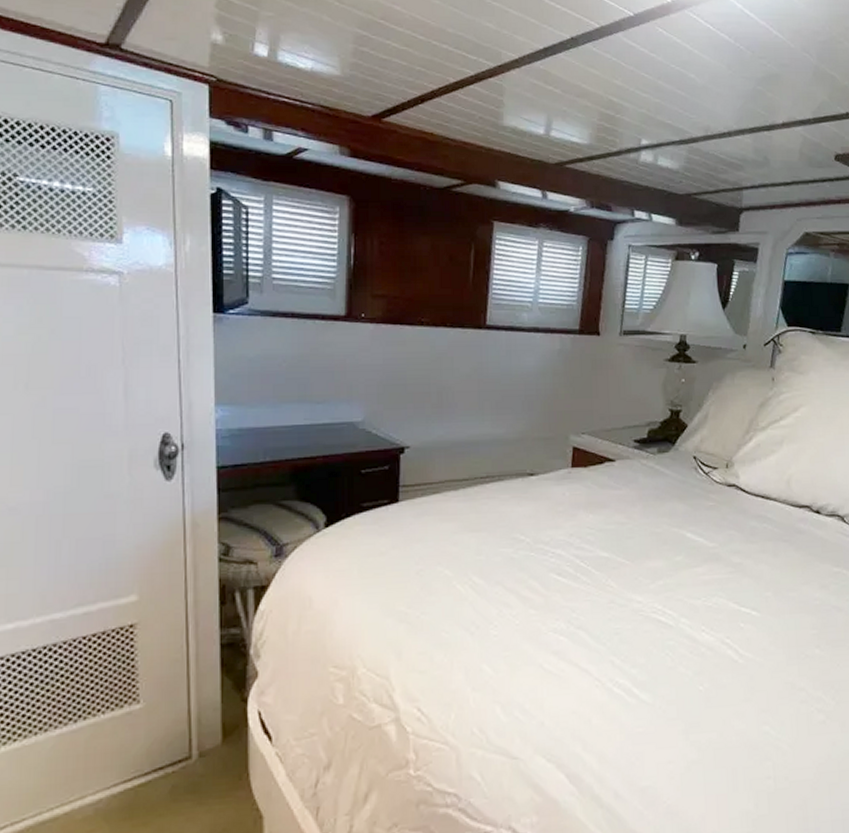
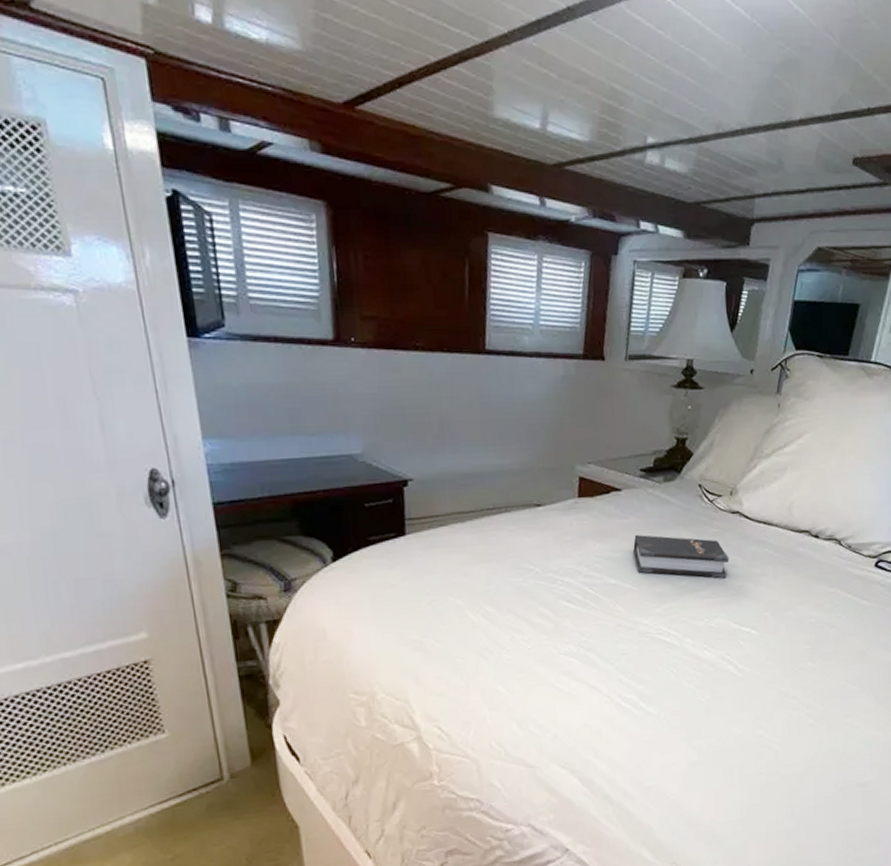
hardback book: none [627,506,727,555] -> present [633,534,729,579]

